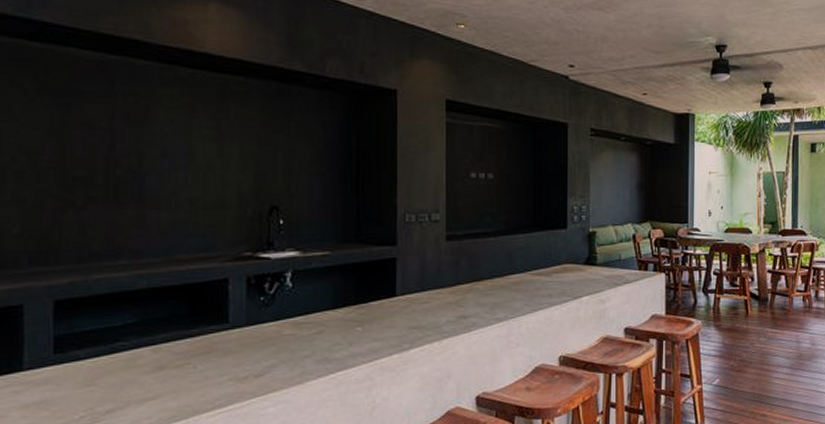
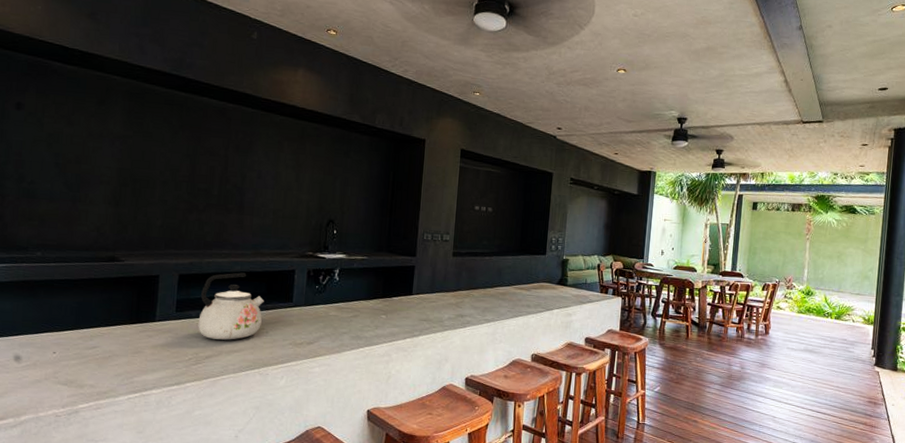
kettle: none [90,289,187,386] -> present [198,272,264,340]

